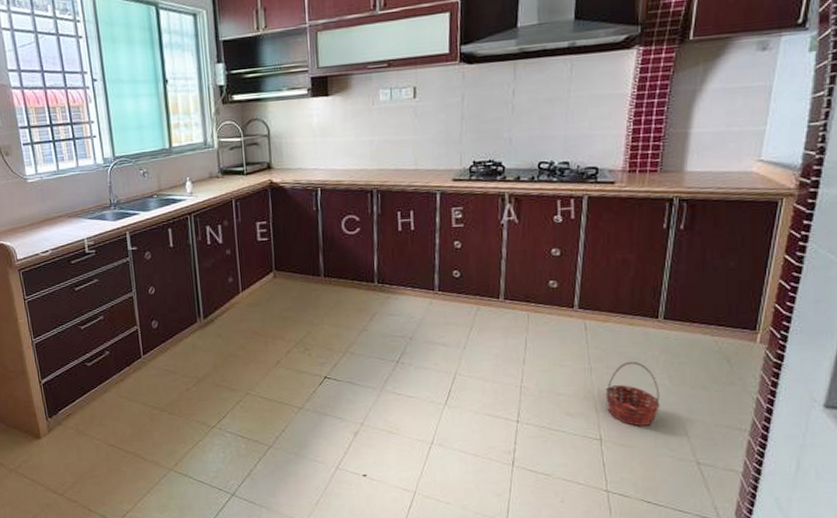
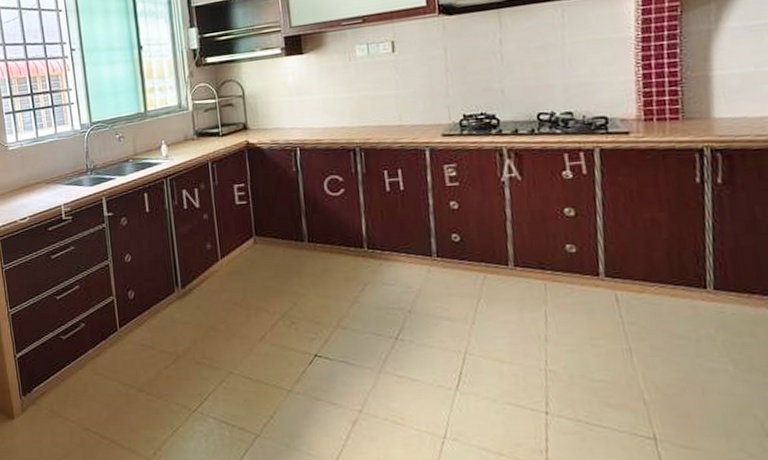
basket: present [605,361,660,427] -> none [652,340,727,424]

